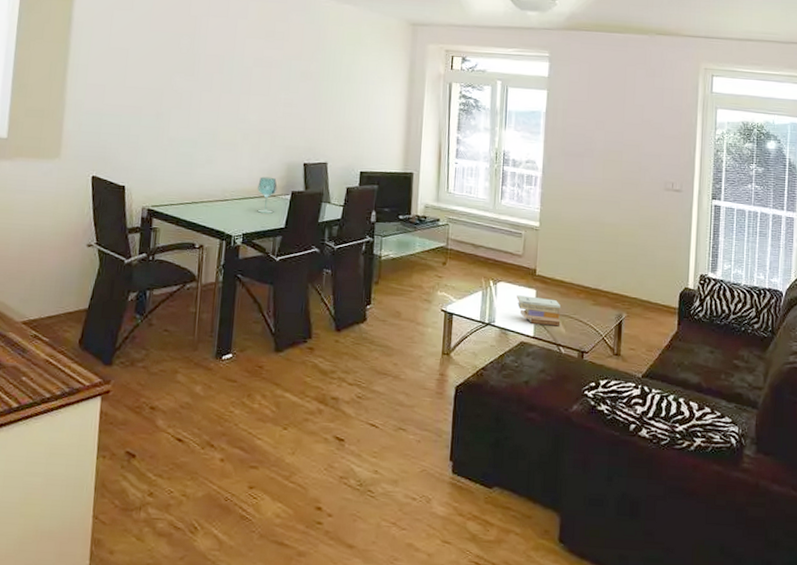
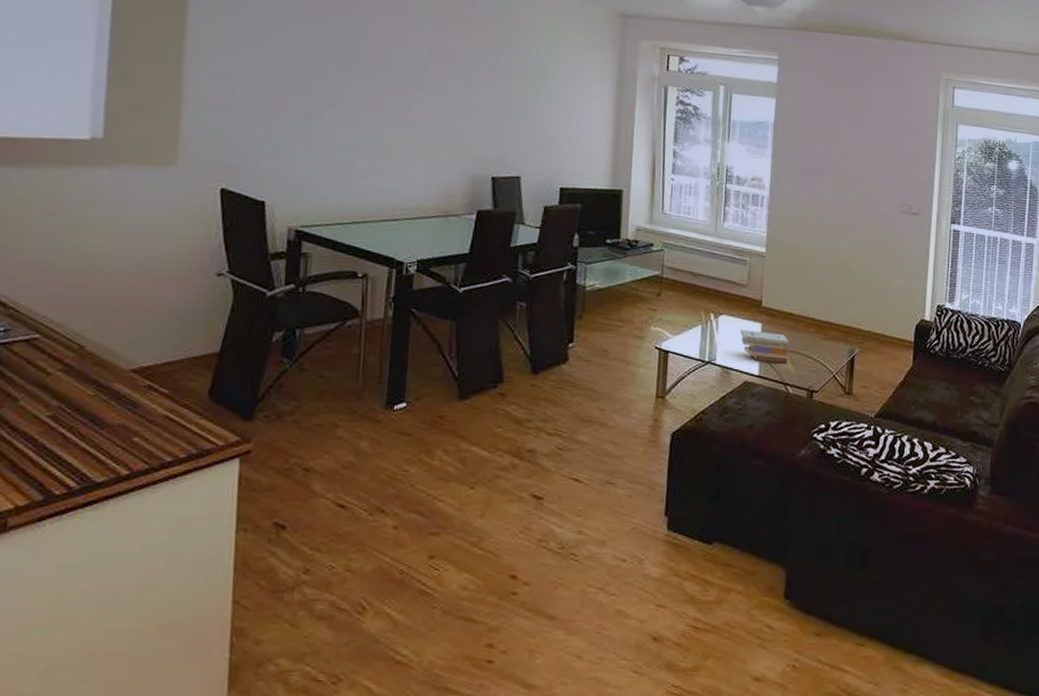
wine glass: present [256,176,277,214] -> none [434,192,460,236]

